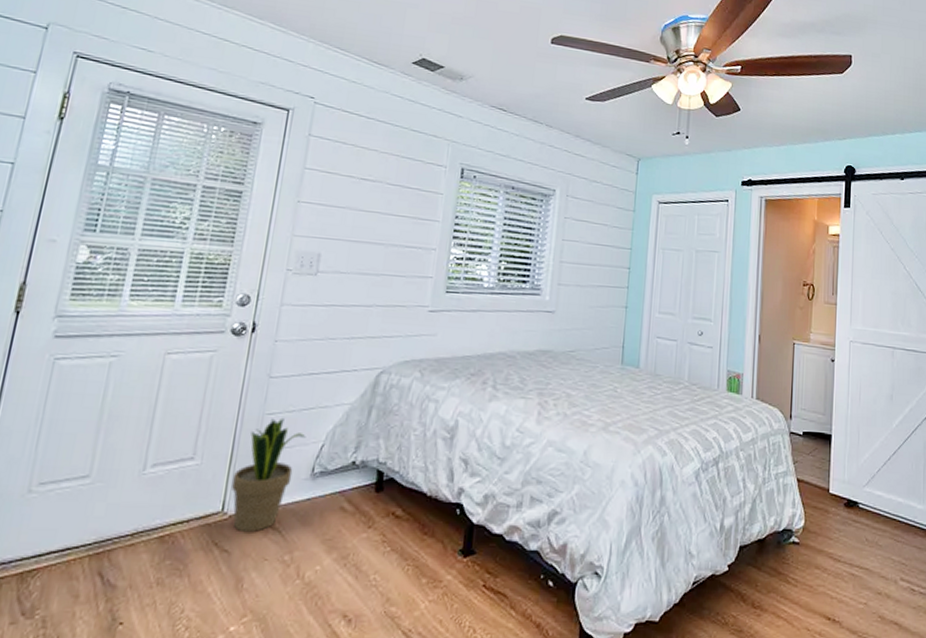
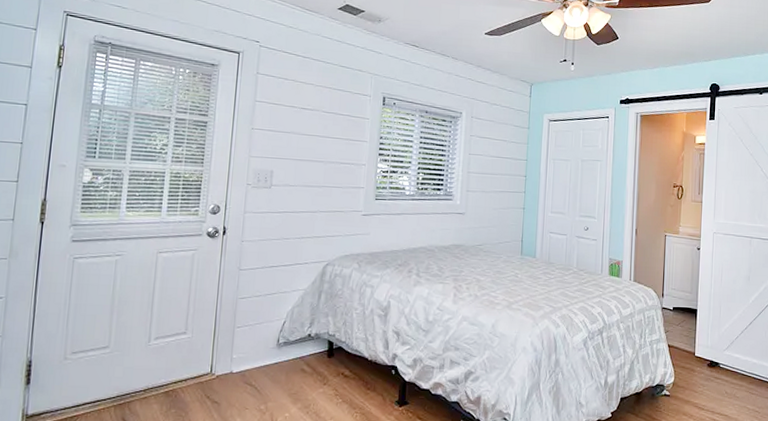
potted plant: present [231,417,306,533] -> none [216,301,271,389]

